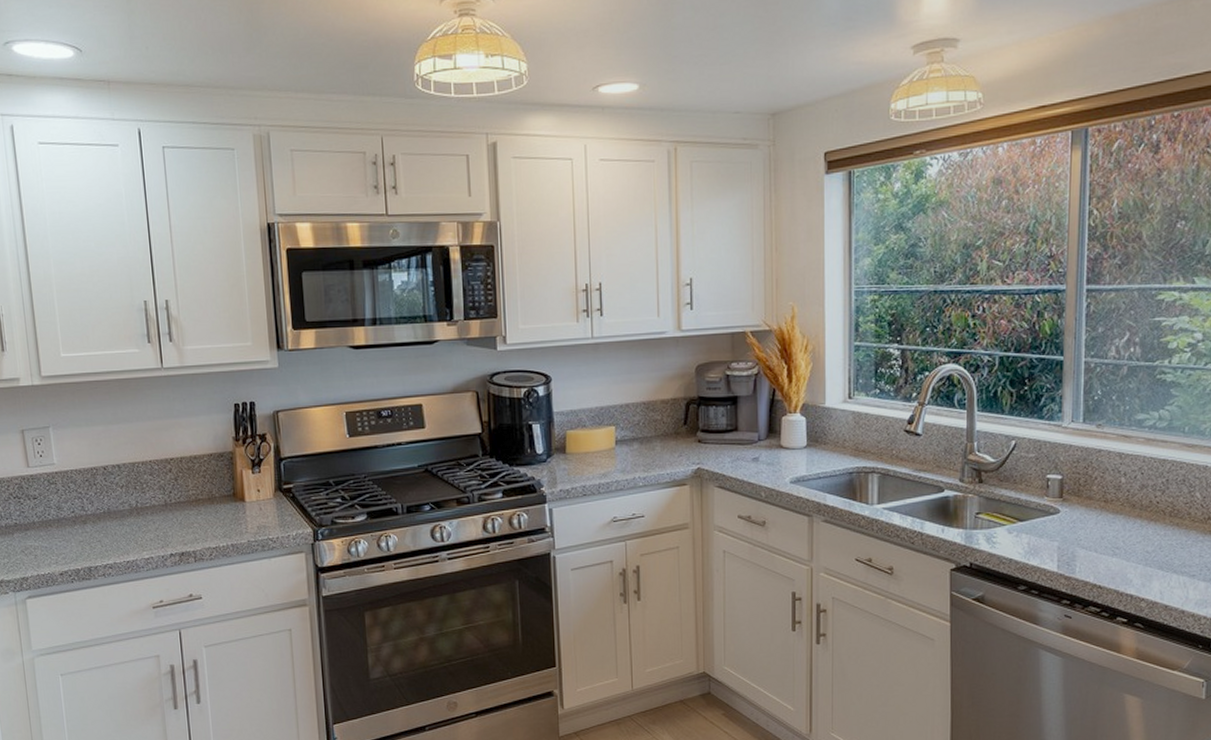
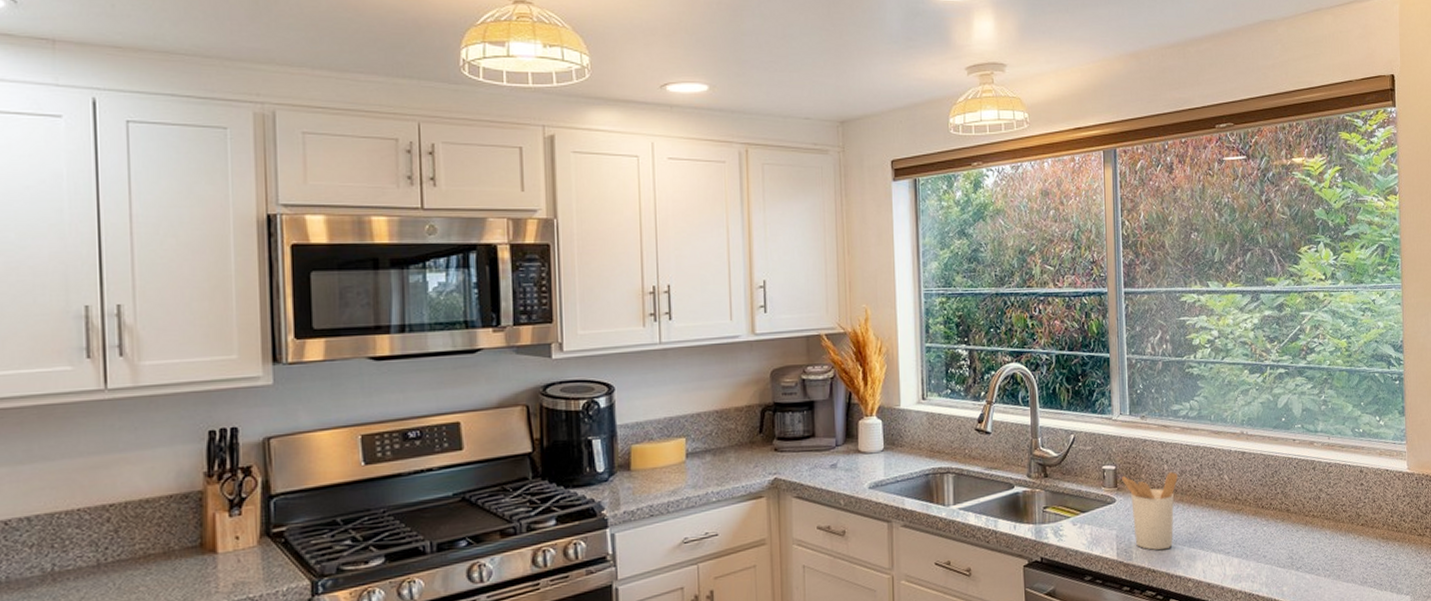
utensil holder: none [1069,486,1137,567] -> present [1122,472,1178,551]

